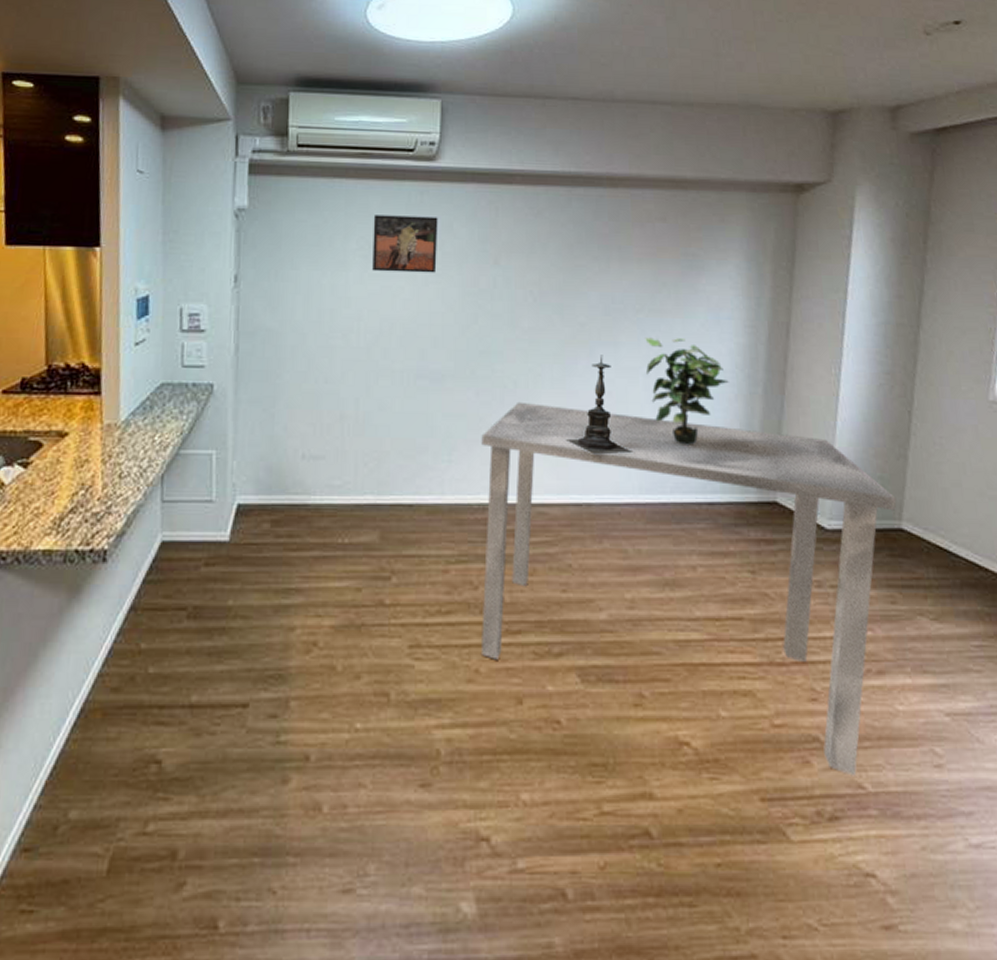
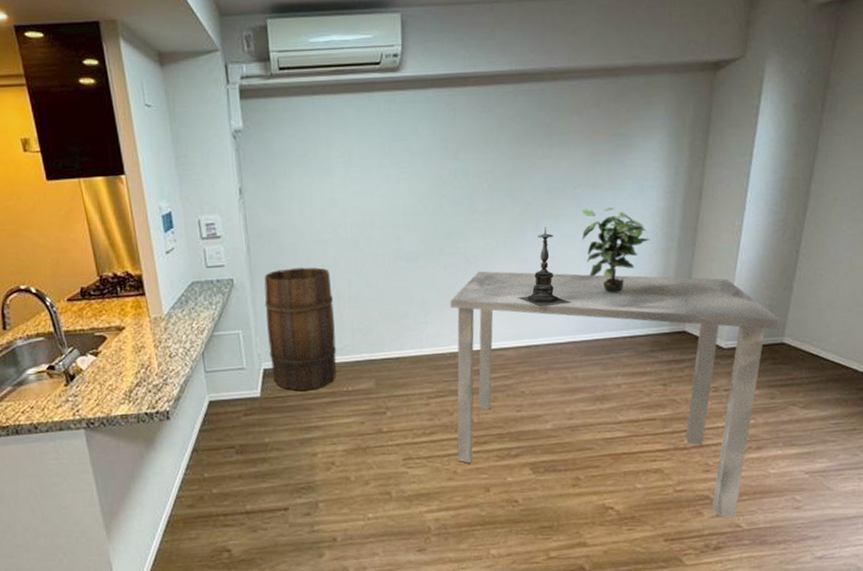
wooden barrel: none [247,377,335,537] -> present [264,267,337,390]
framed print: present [372,215,438,273] -> none [350,122,406,174]

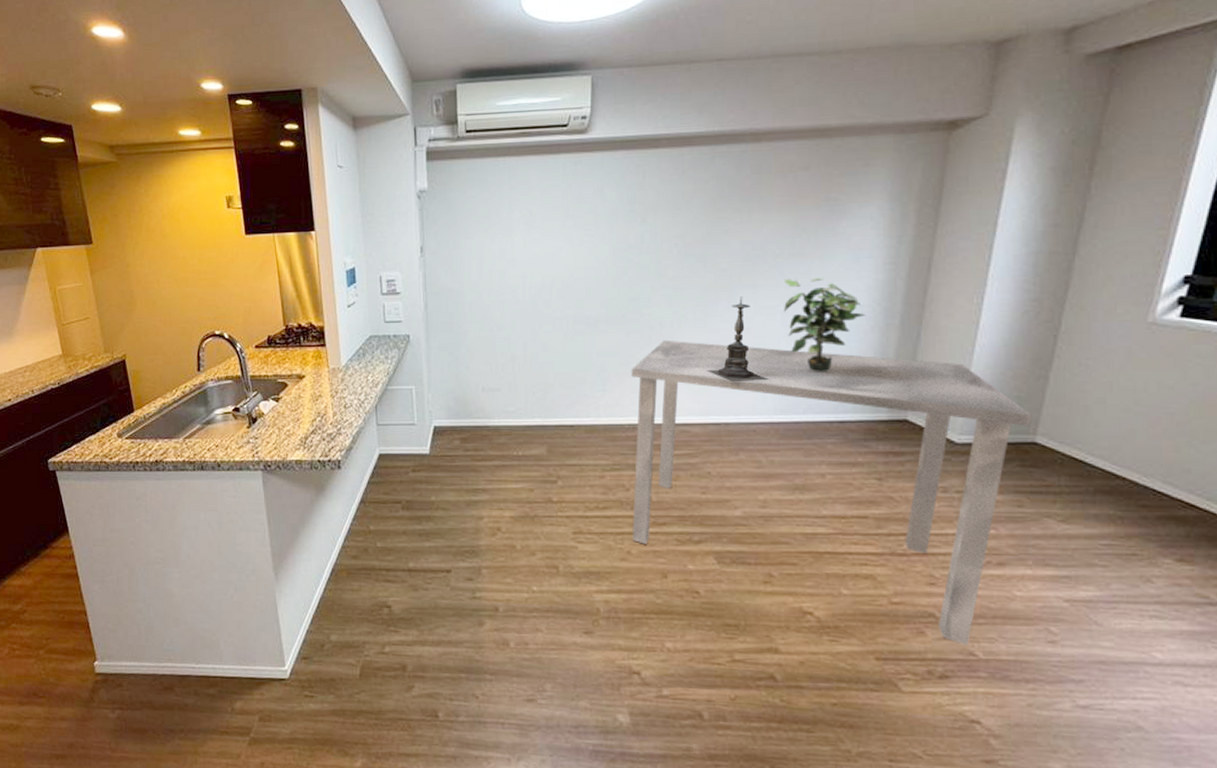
wooden barrel: present [264,267,337,390] -> none [439,327,508,451]

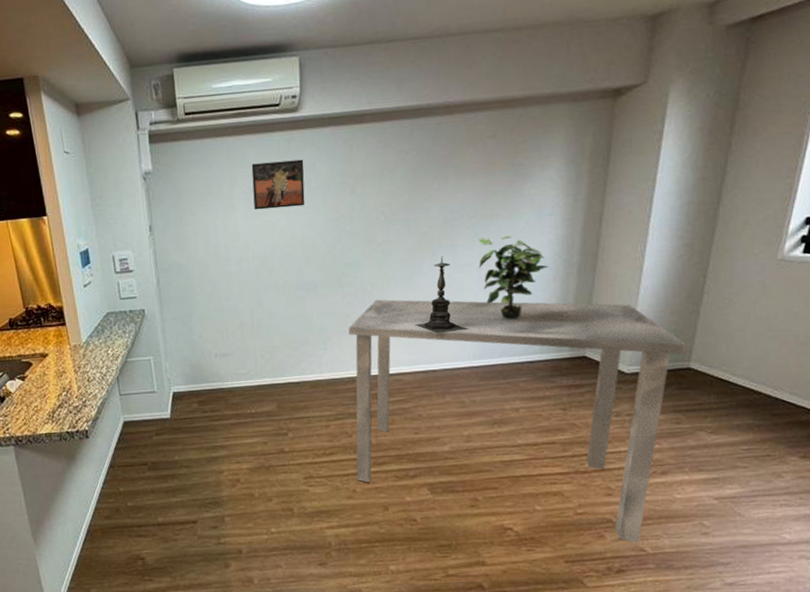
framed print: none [533,184,591,236] -> present [251,159,305,210]

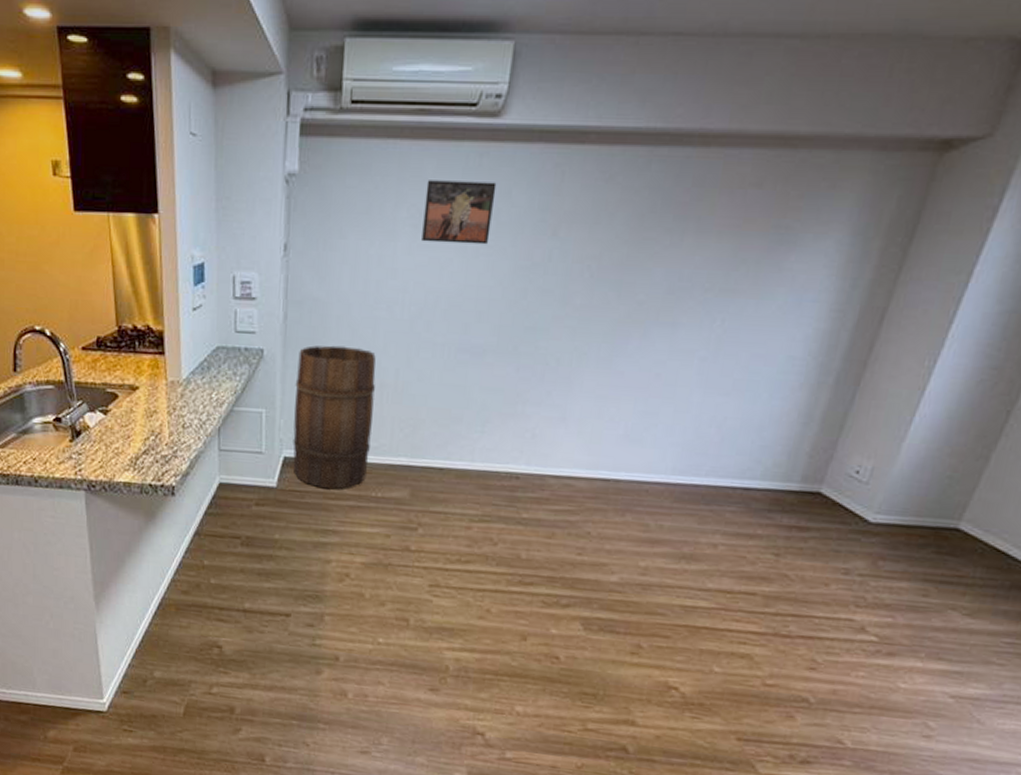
wooden barrel: none [173,298,241,412] -> present [293,345,376,489]
dining table: present [348,299,687,544] -> none [494,379,962,734]
candle holder: present [414,256,469,334] -> none [602,335,674,436]
potted plant: present [478,236,548,320] -> none [703,319,797,432]

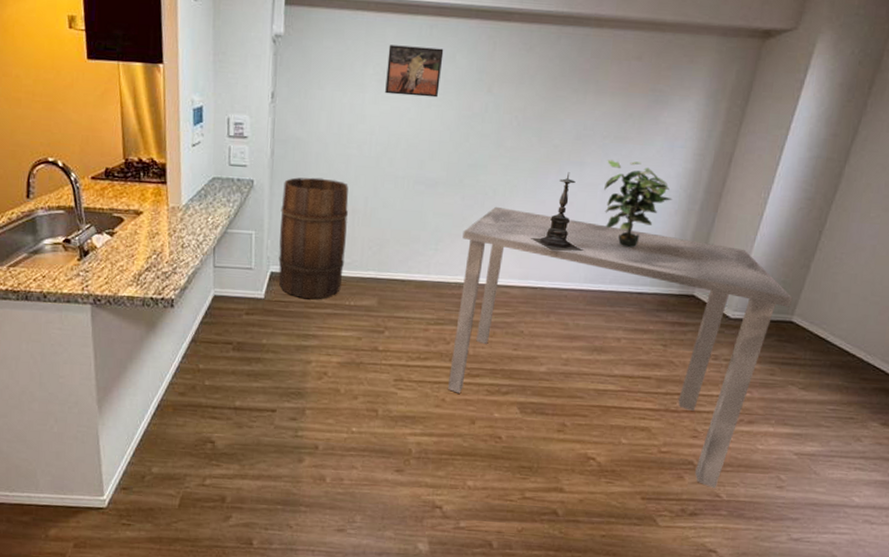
dining table: none [494,379,962,734] -> present [448,206,793,489]
candle holder: none [602,335,674,436] -> present [530,172,584,252]
potted plant: none [703,319,797,432] -> present [604,160,672,248]

